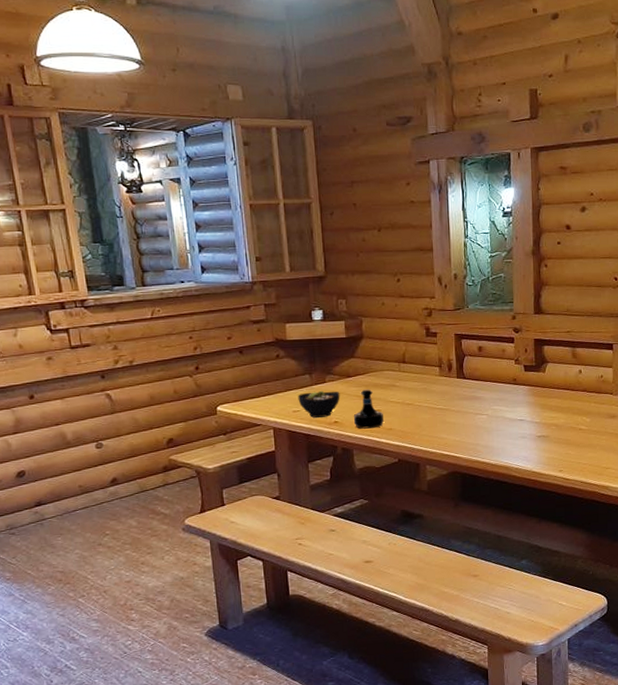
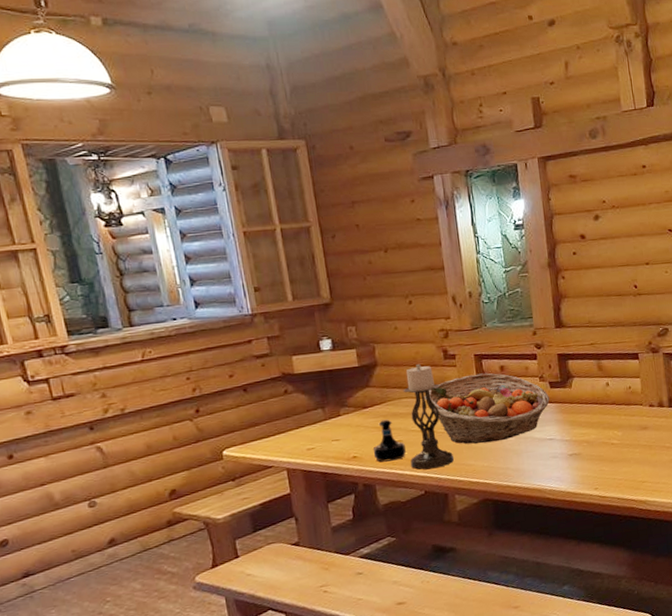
bowl: present [298,390,340,418] -> none [311,424,358,455]
candle holder: none [385,340,429,439] -> present [403,364,455,470]
fruit basket: none [404,352,523,419] -> present [424,373,550,444]

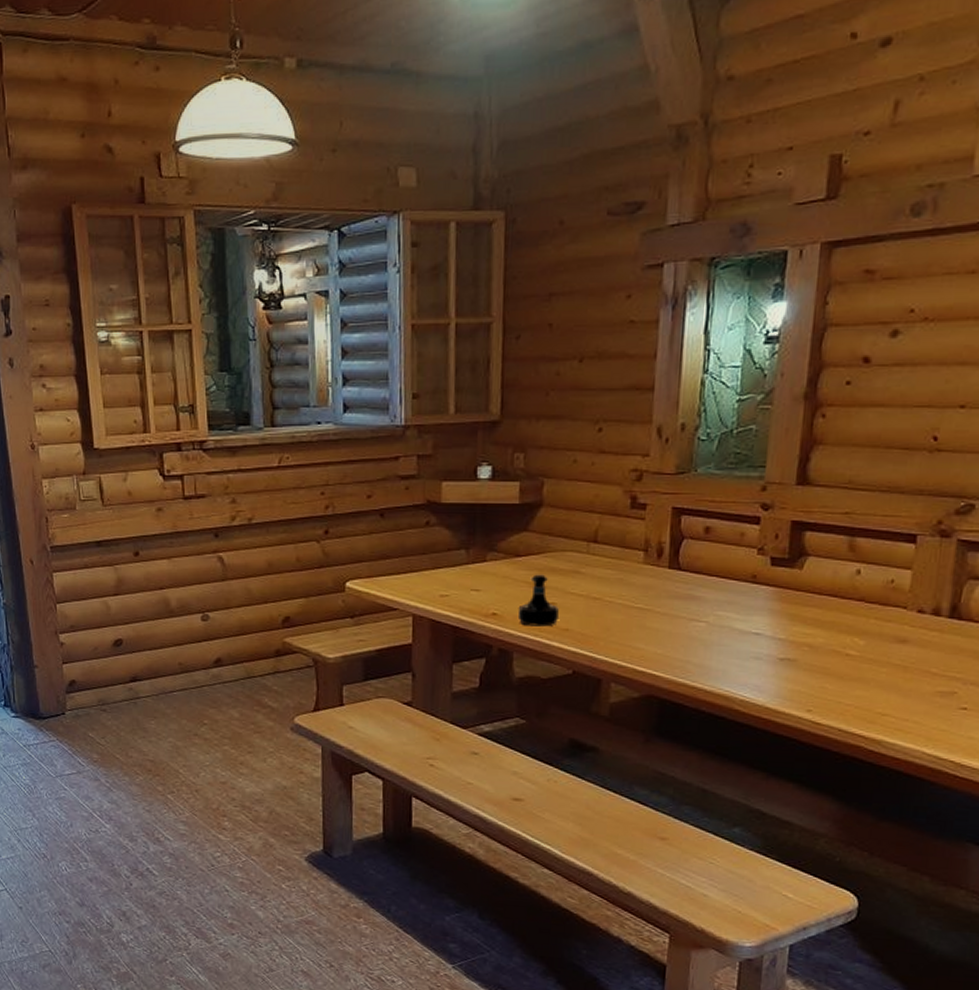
candle holder: present [403,364,455,470] -> none [560,511,620,645]
fruit basket: present [424,373,550,444] -> none [594,533,767,625]

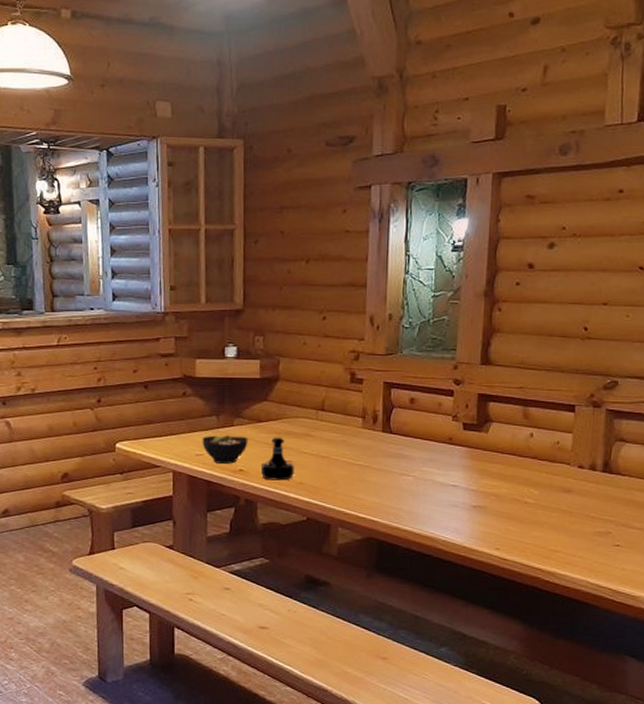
bowl: none [448,571,504,606] -> present [202,434,248,464]

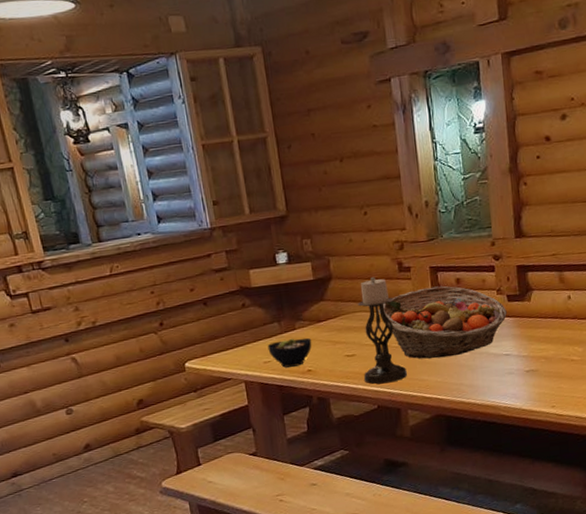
tequila bottle: present [260,437,294,481] -> none [327,333,360,376]
candle holder: none [296,385,344,496] -> present [357,277,408,384]
fruit basket: none [322,403,460,479] -> present [378,286,507,359]

